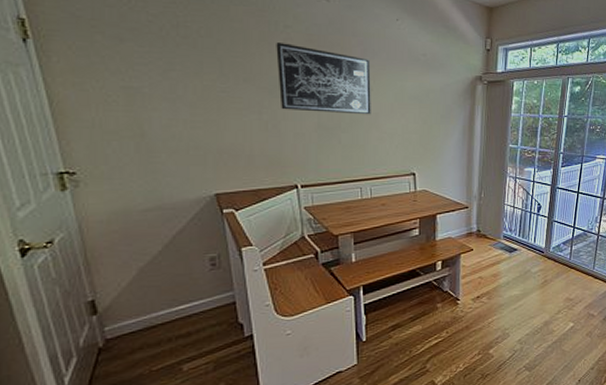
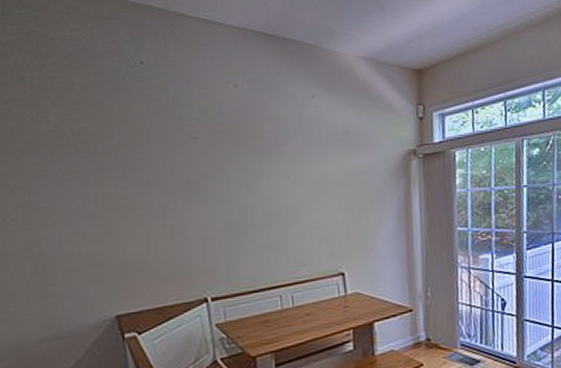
wall art: present [276,42,371,115] -> none [181,137,289,212]

